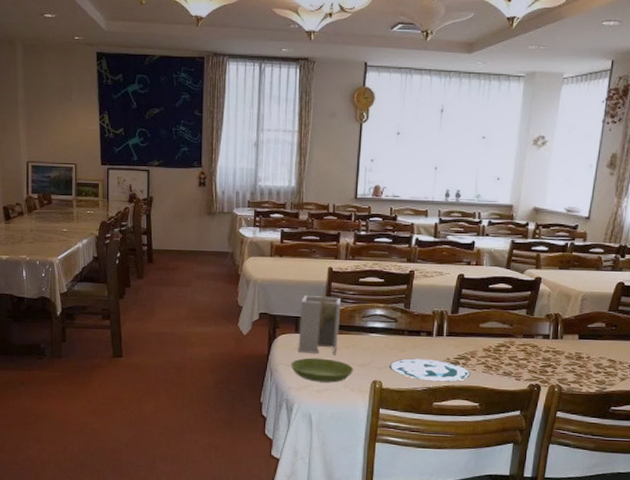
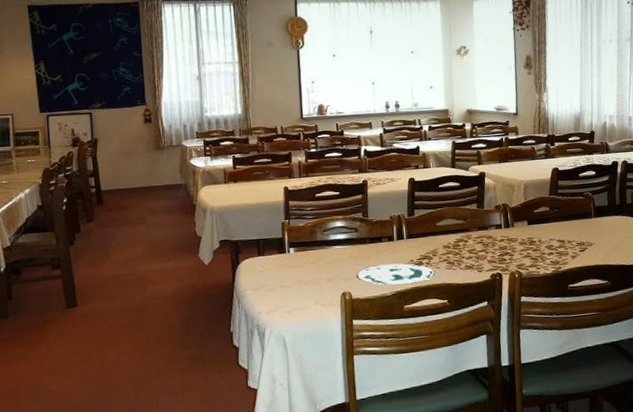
saucer: present [291,358,354,383] -> none [258,277,322,303]
utensil holder: present [298,284,341,355] -> none [260,204,303,275]

